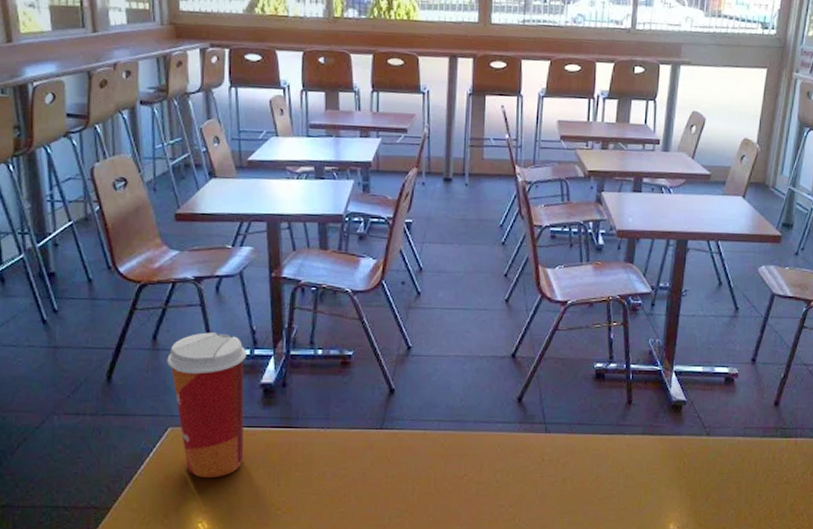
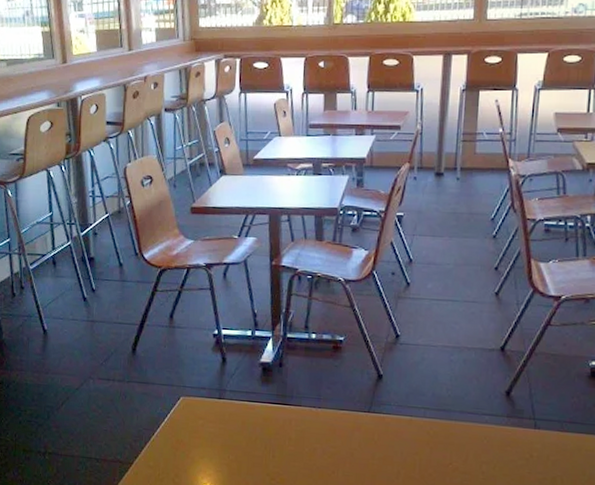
paper cup: present [167,332,247,479] -> none [181,313,249,446]

